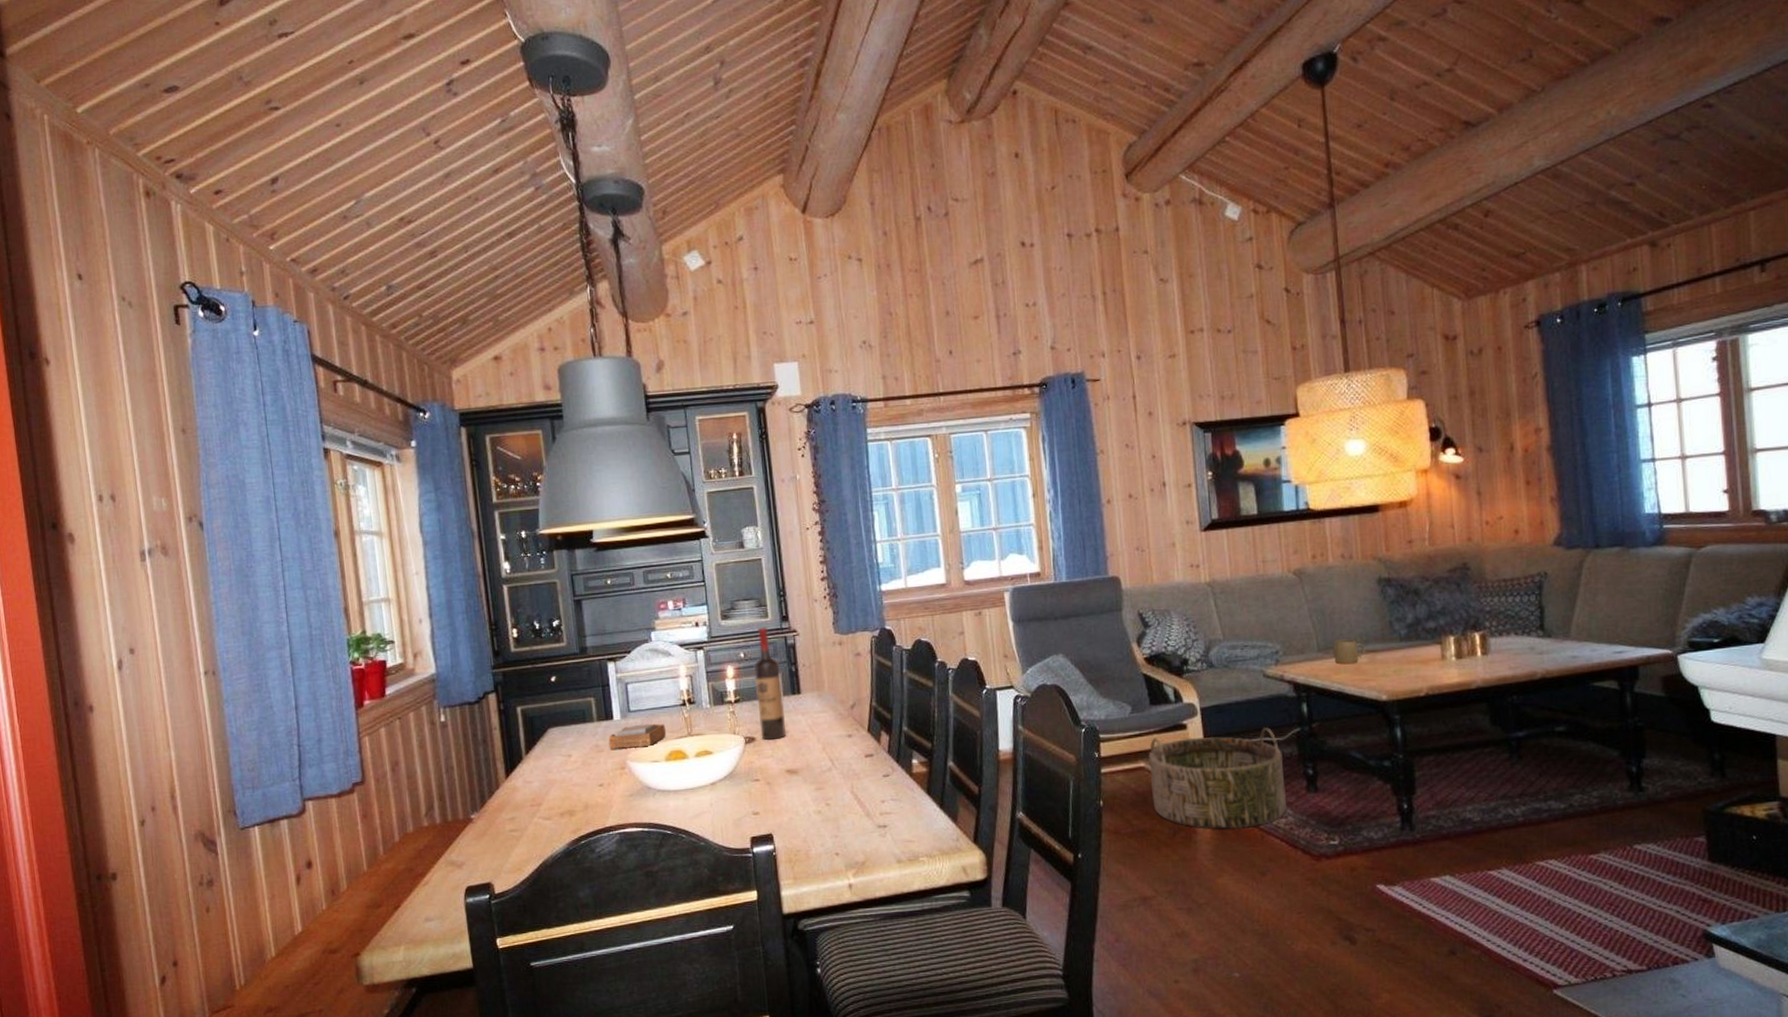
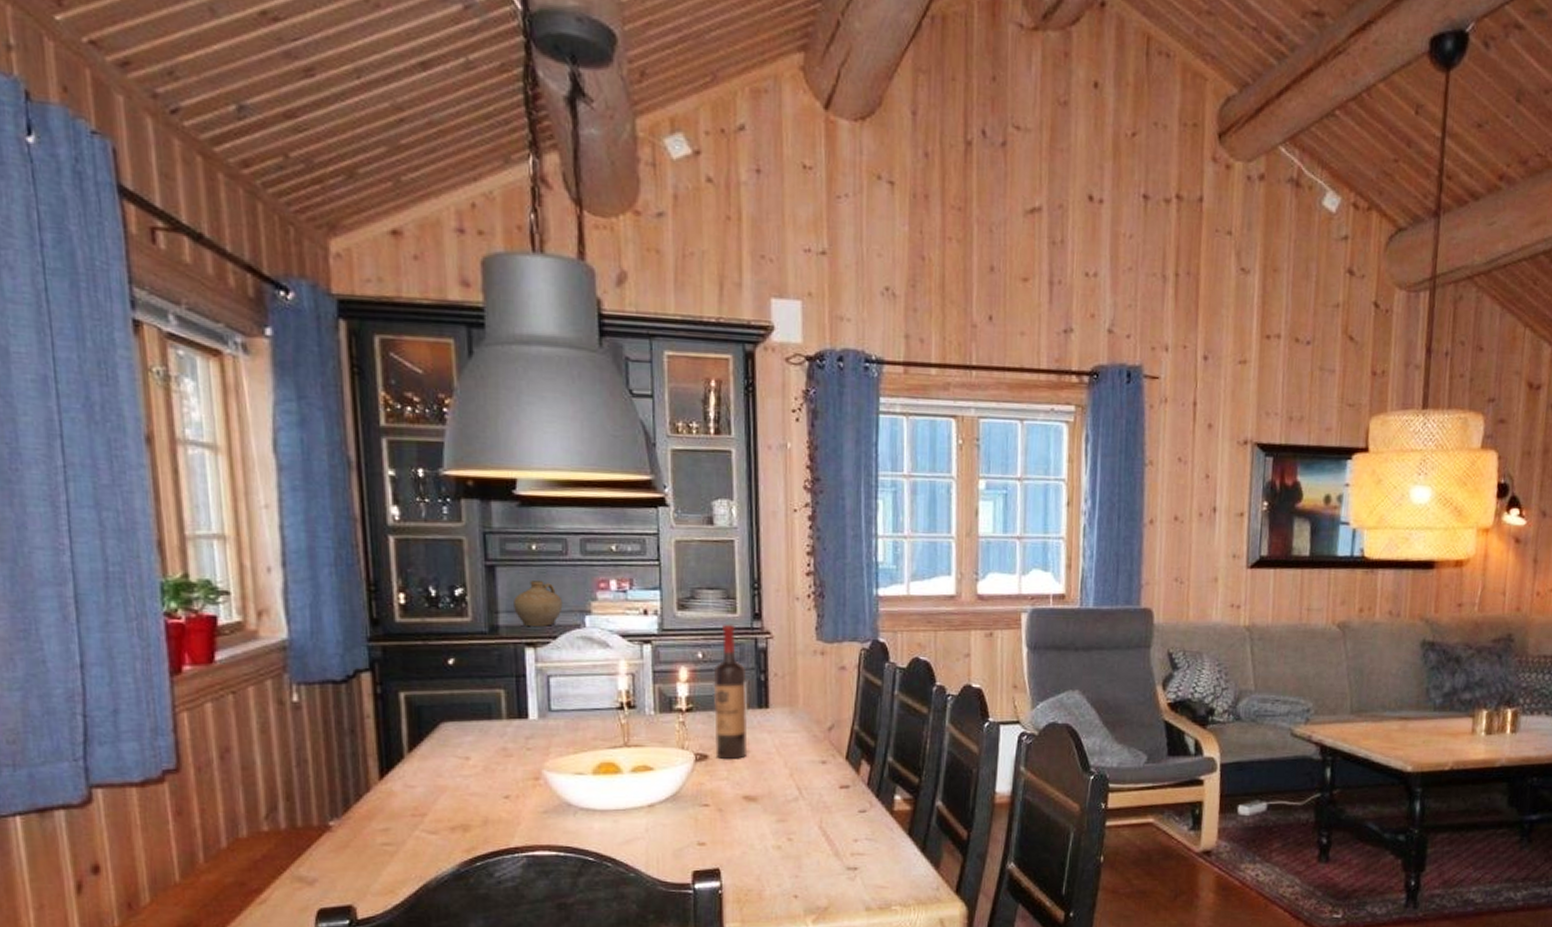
ceramic jug: none [596,607,634,646] -> present [514,579,563,628]
napkin holder: present [608,723,666,749] -> none [520,727,595,756]
basket: present [1149,727,1286,830] -> none [1157,790,1299,897]
mug: present [1333,639,1365,665] -> none [1365,703,1398,730]

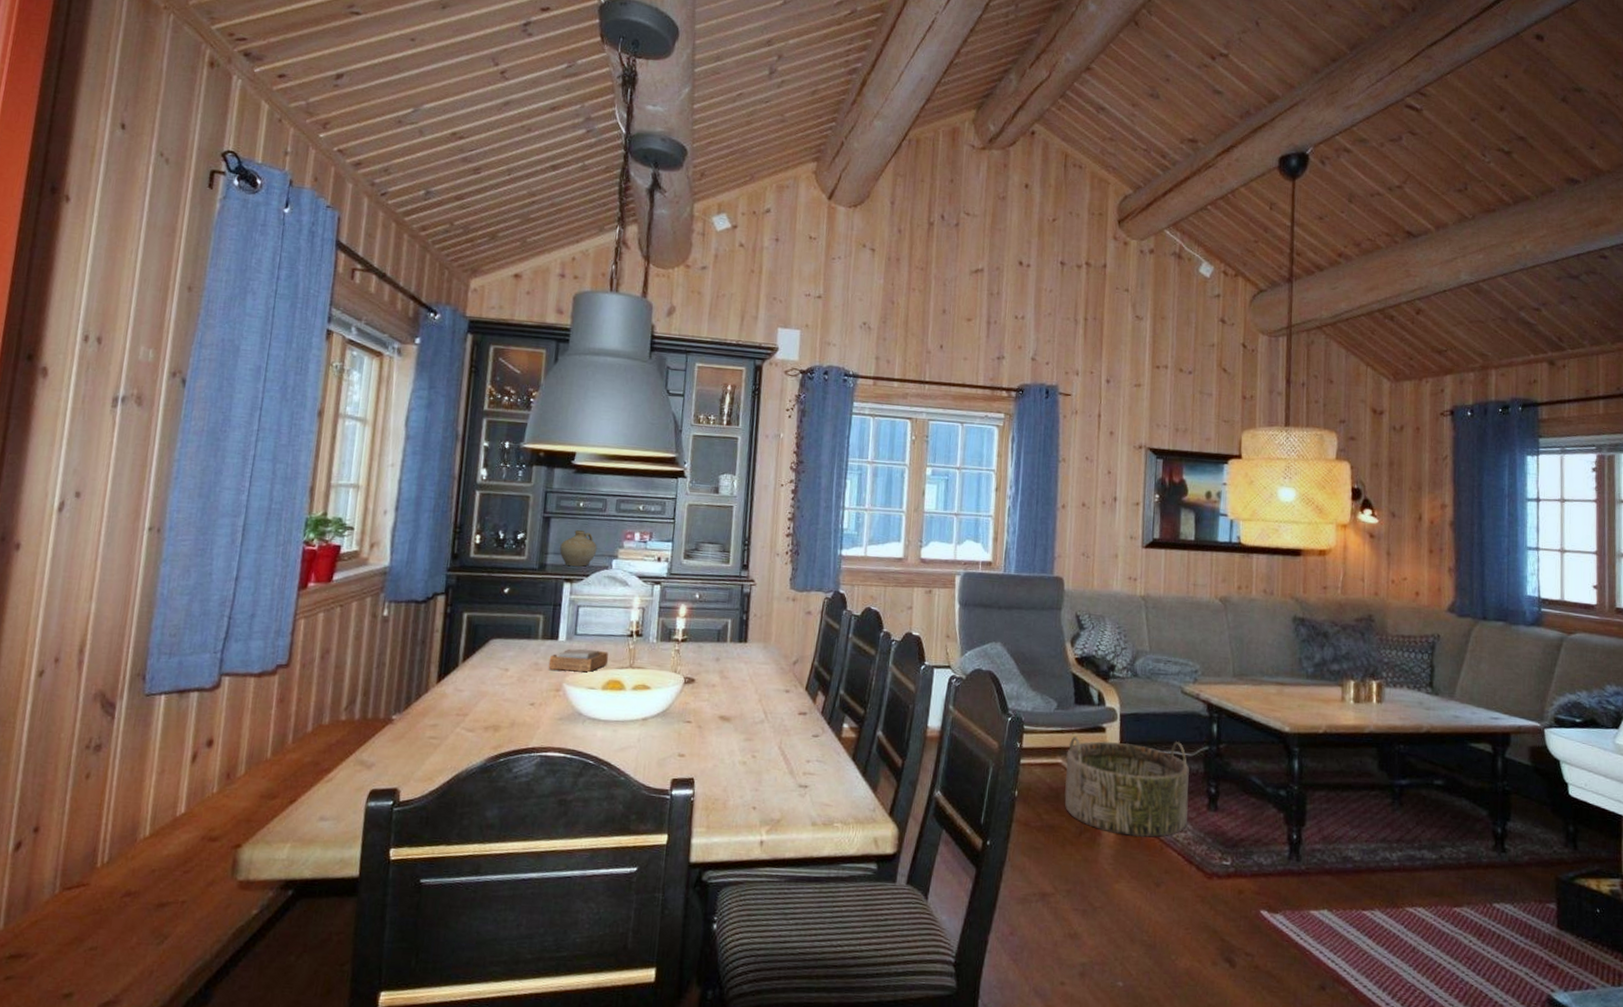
napkin holder: none [520,727,595,756] -> present [548,648,608,673]
wine bottle: present [713,624,748,760] -> none [701,571,733,685]
basket: none [1157,790,1299,897] -> present [1064,737,1189,838]

